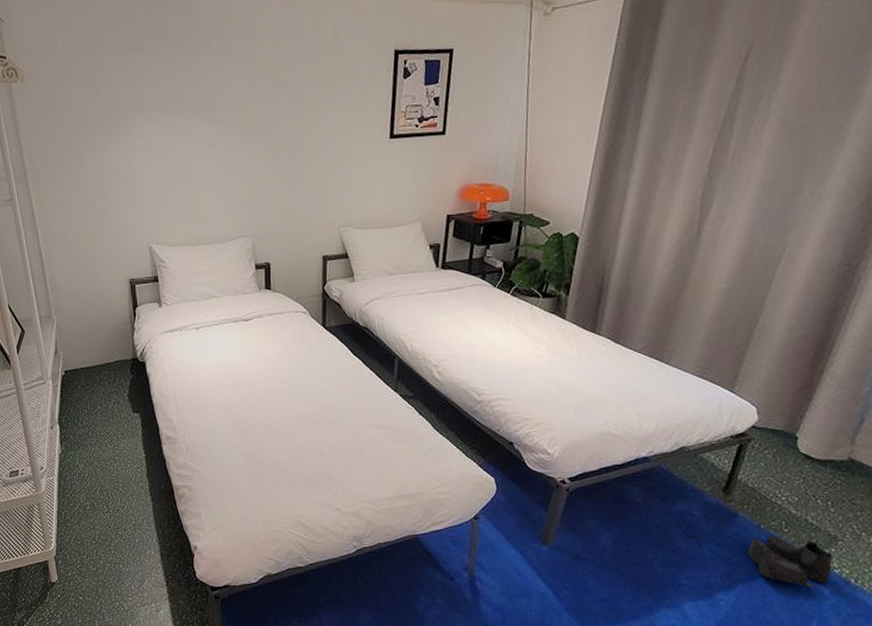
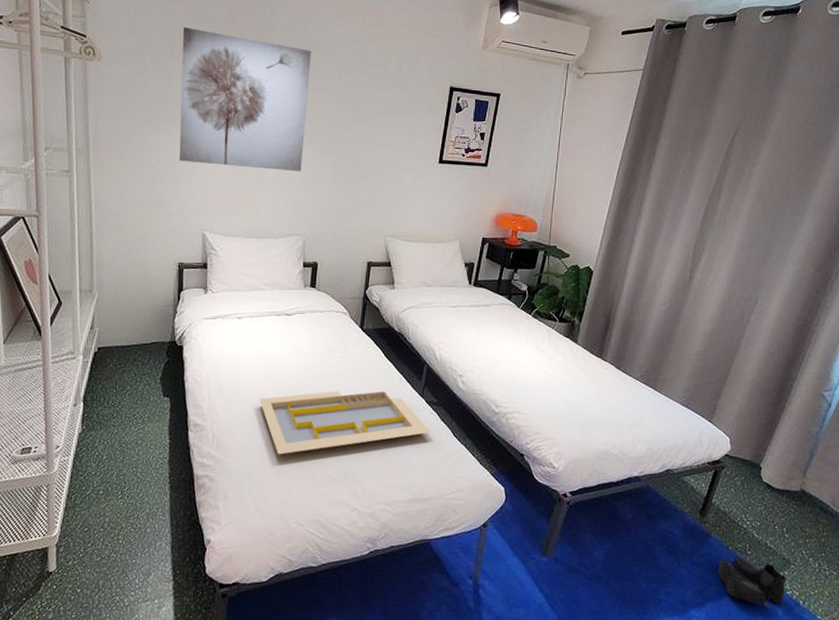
wall art: none [100,30,242,175] -> present [178,26,311,171]
serving tray: none [227,389,409,461] -> present [259,390,431,455]

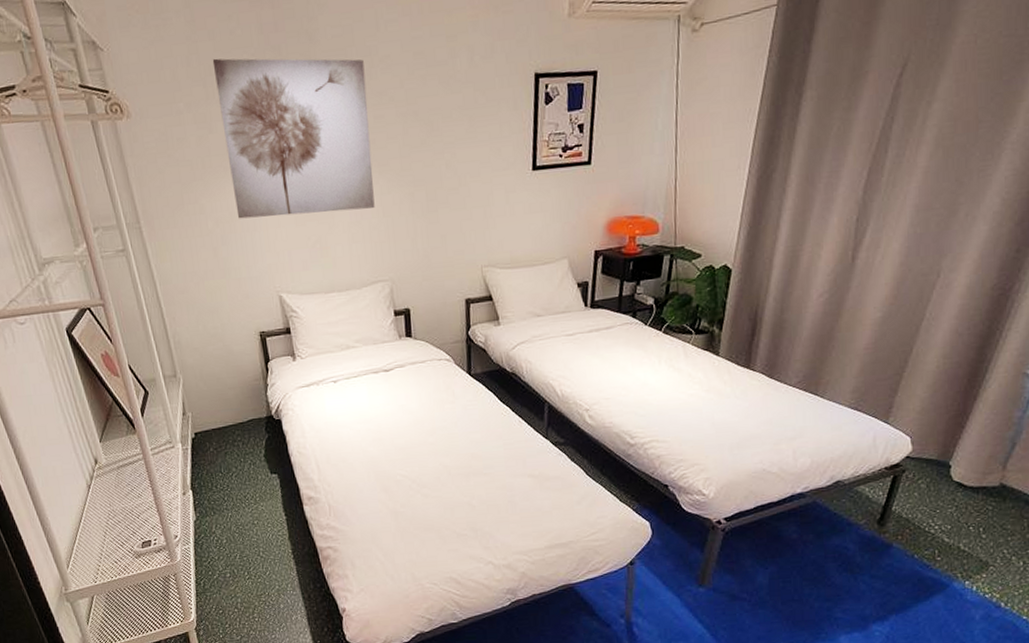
serving tray: present [259,390,431,455] -> none [370,438,561,518]
boots: present [717,557,789,608] -> none [901,564,987,614]

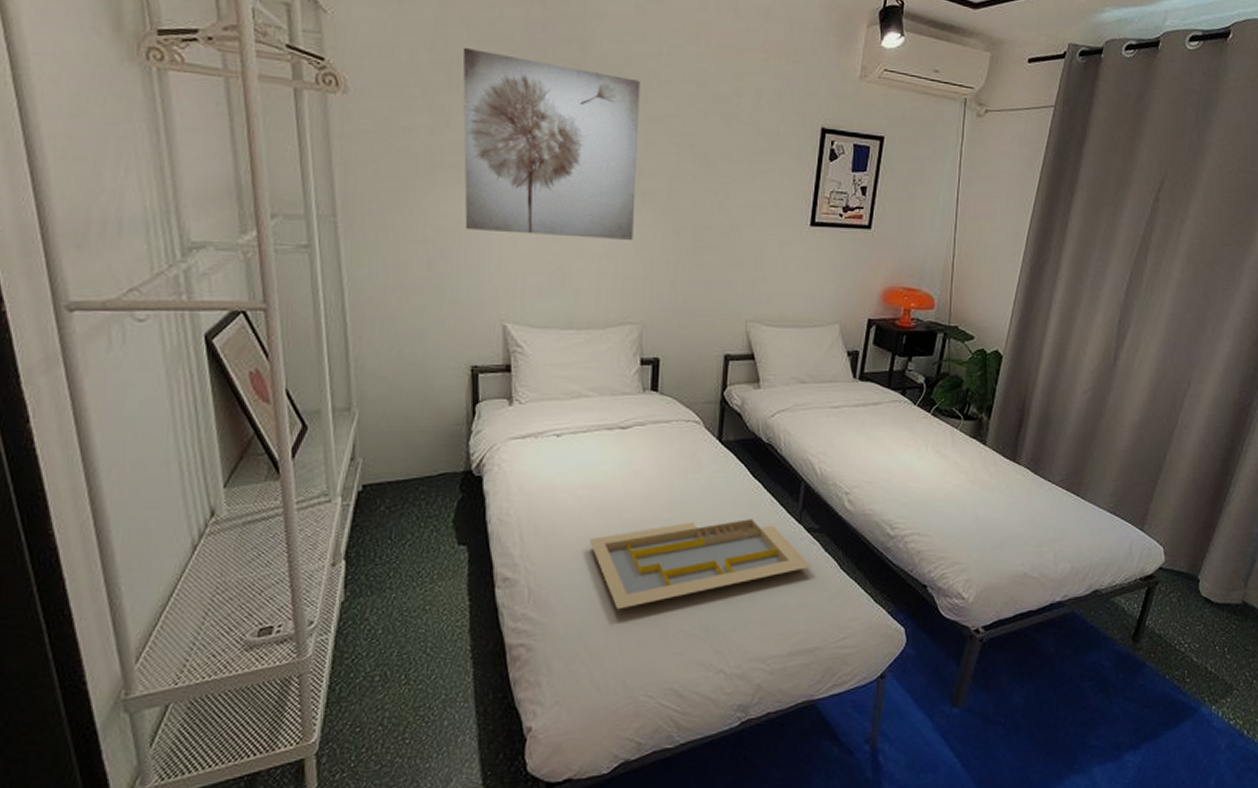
serving tray: none [370,438,561,518] -> present [589,519,812,610]

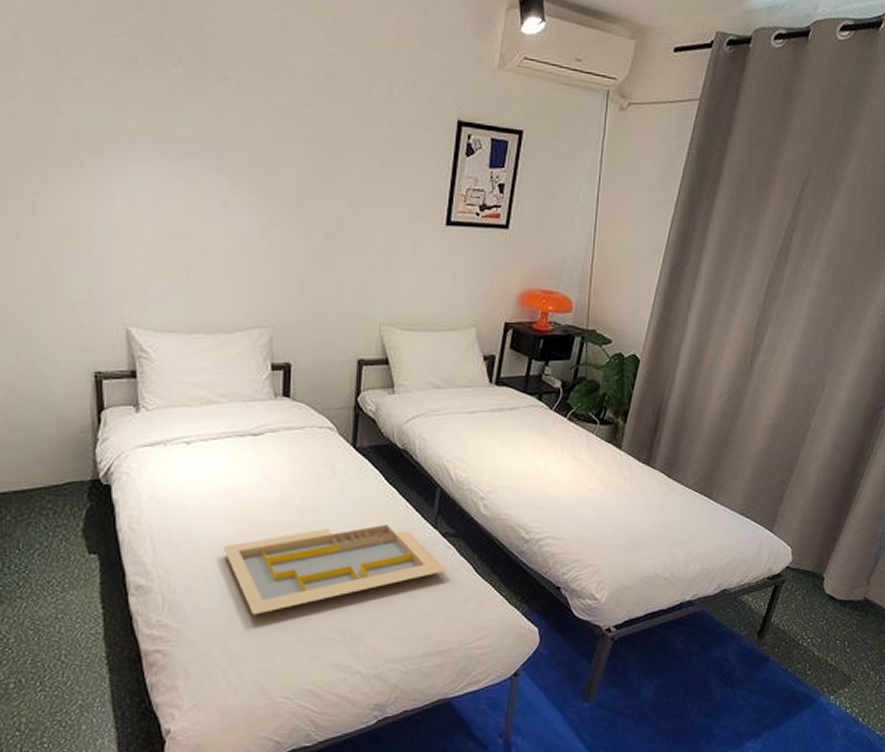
wall art: present [462,47,640,240] -> none [71,27,265,239]

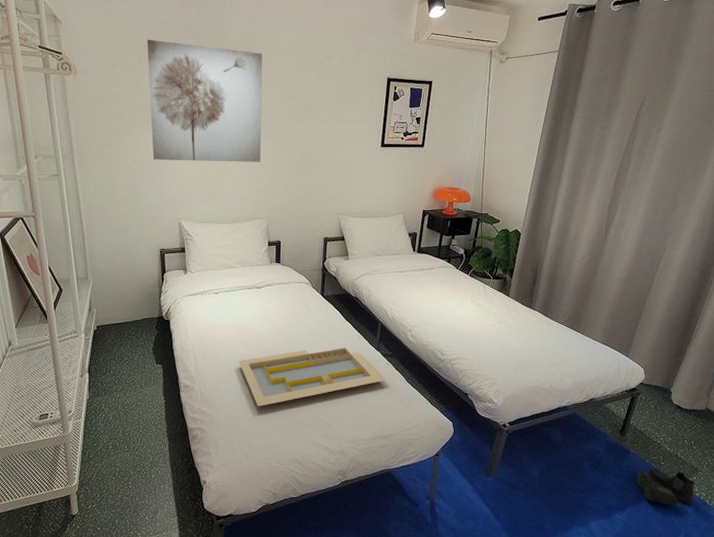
wall art: none [71,27,265,239] -> present [147,39,262,162]
boots: none [775,678,849,730] -> present [636,467,697,508]

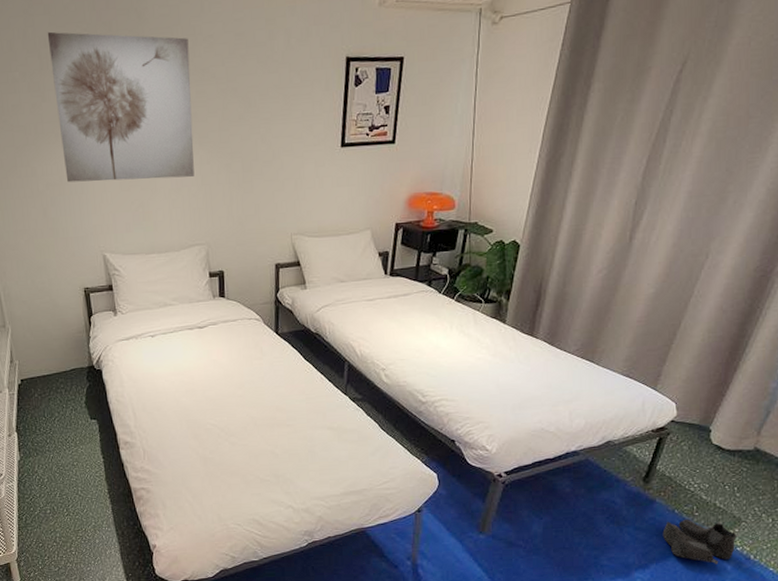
serving tray: present [238,348,387,407] -> none [183,393,357,463]

